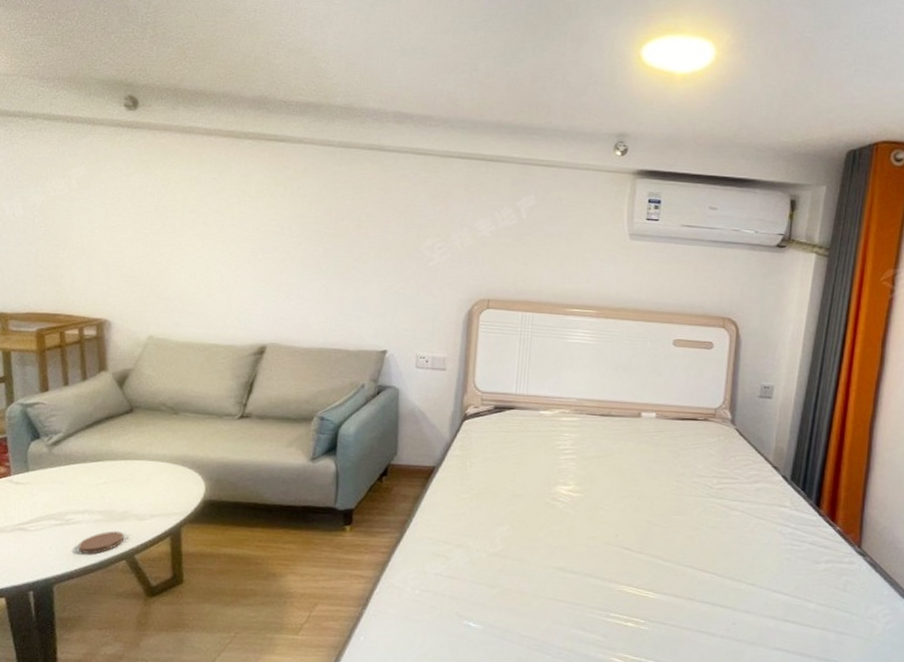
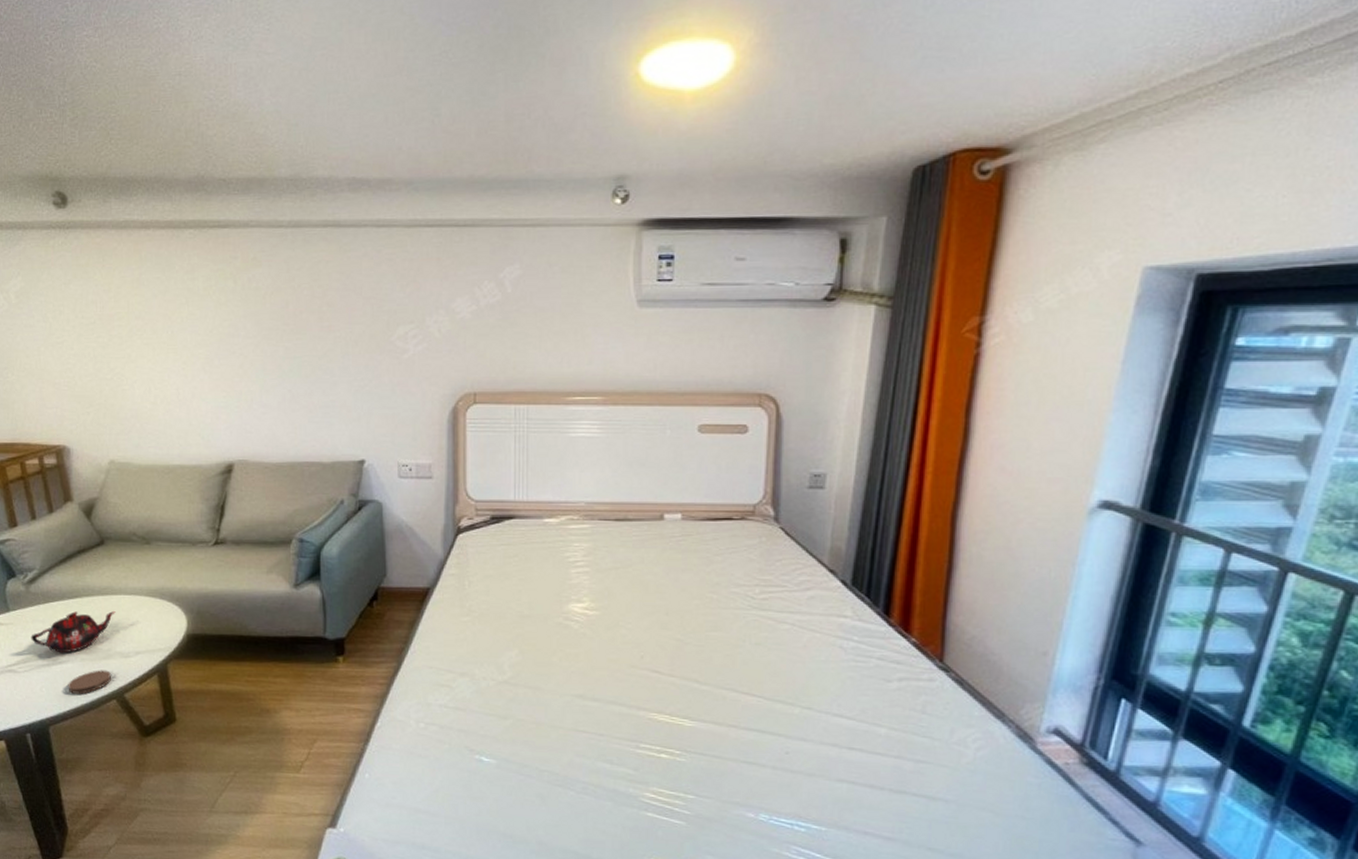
teapot: none [47,474,136,514] -> present [31,611,116,654]

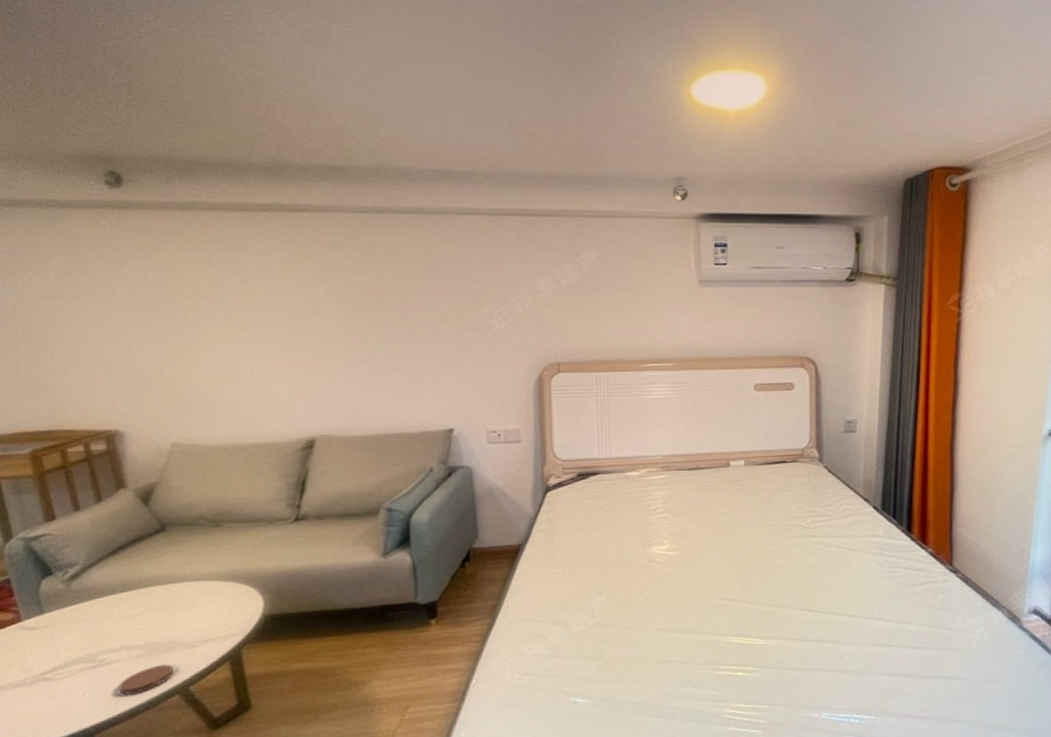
teapot: present [31,611,116,654] -> none [71,600,179,653]

